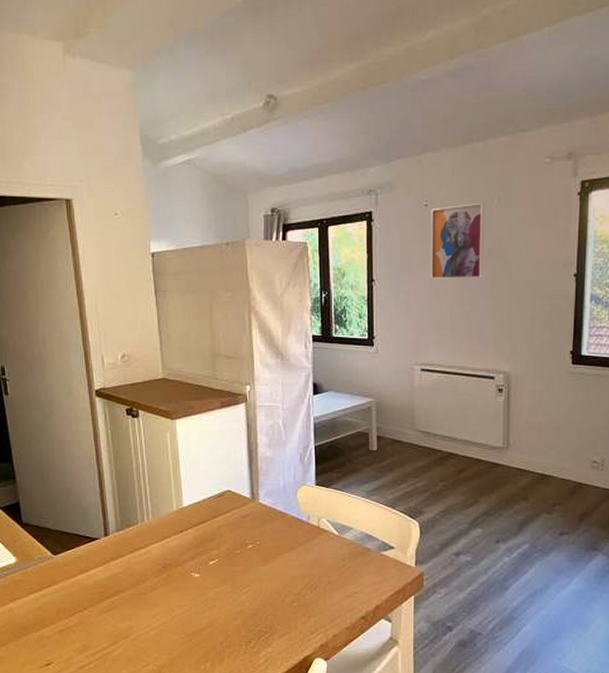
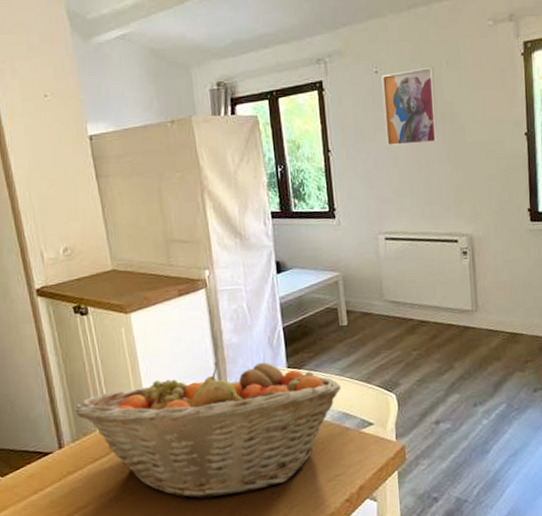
fruit basket: none [120,472,366,599] -> present [74,362,342,499]

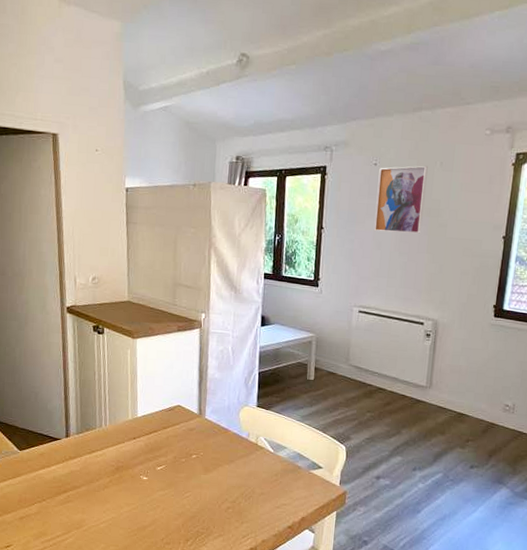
fruit basket: present [74,362,342,499] -> none [82,391,300,503]

